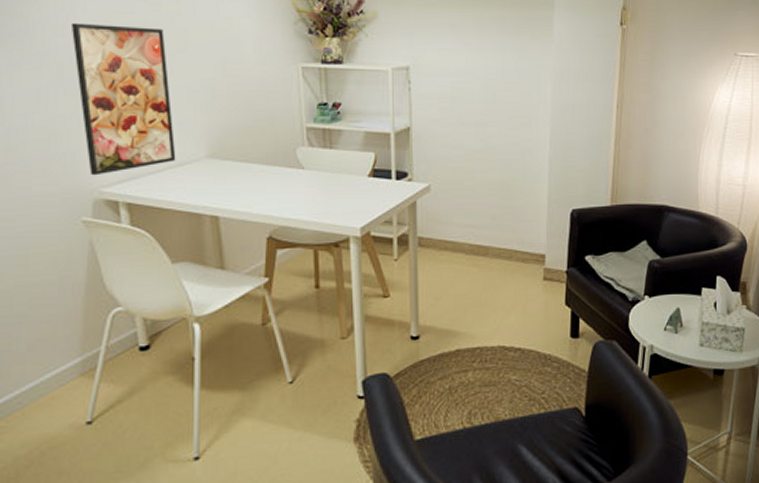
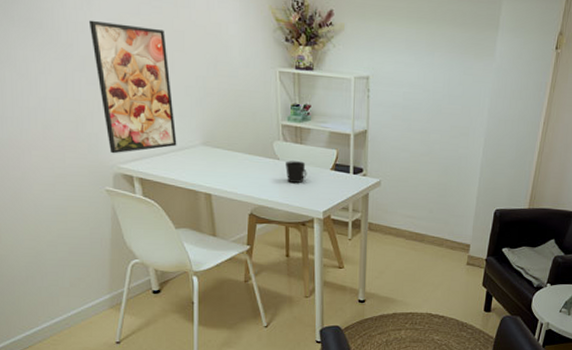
cup: none [312,169,339,197] -> present [286,161,307,184]

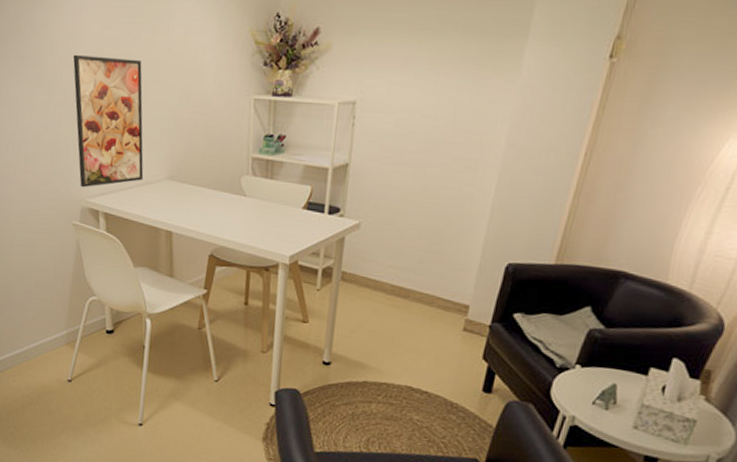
cup: present [286,161,307,184] -> none [252,197,276,224]

